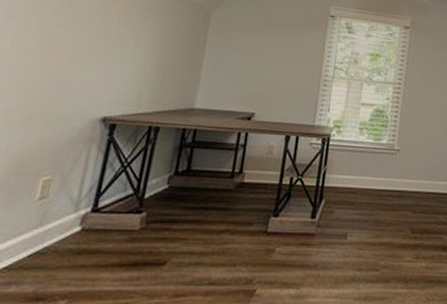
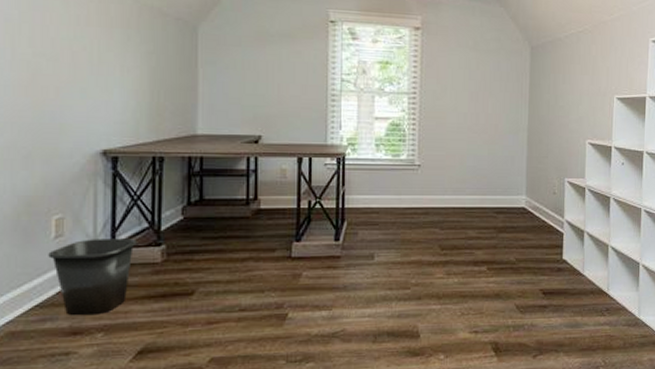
waste bin: none [28,202,119,280] -> present [48,238,137,315]

